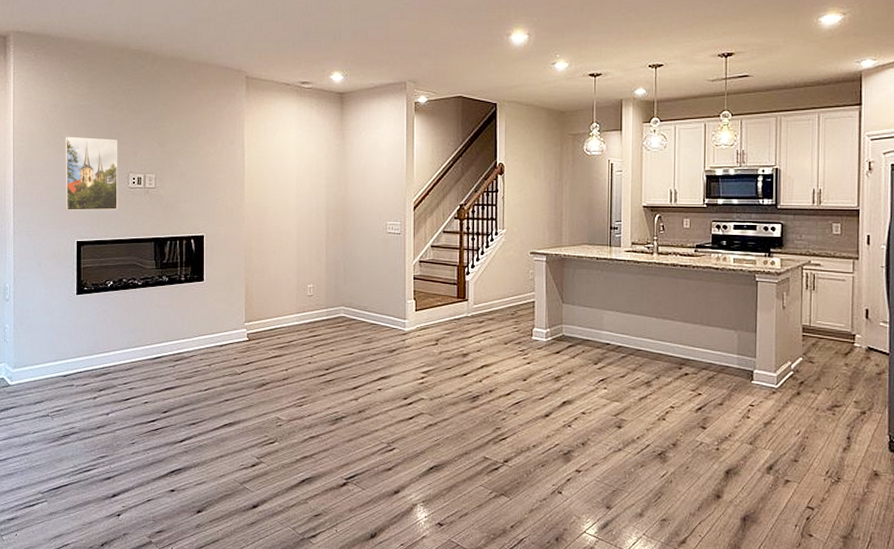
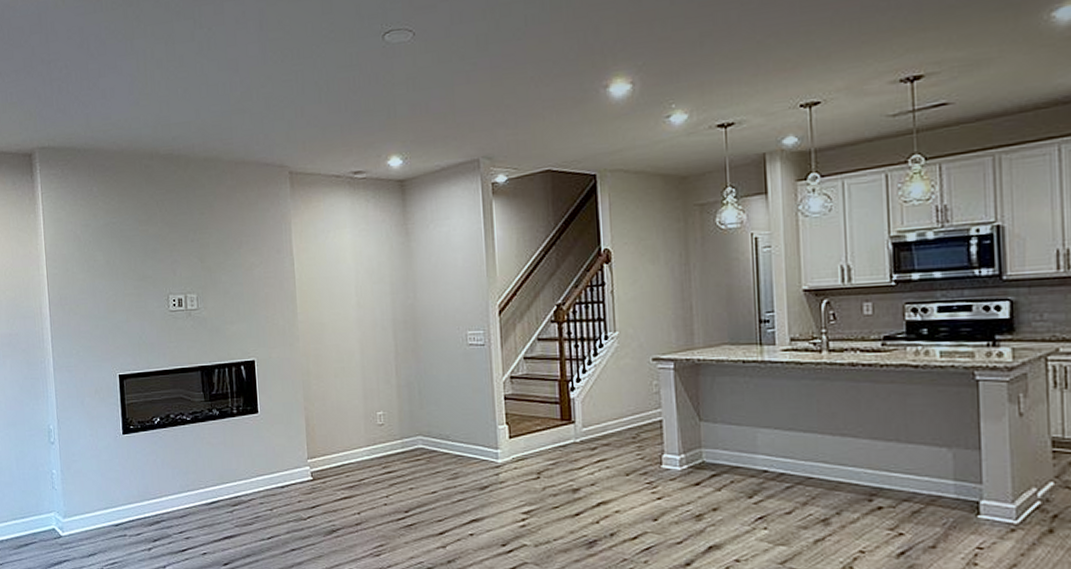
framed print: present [65,136,117,211] -> none [98,257,159,341]

